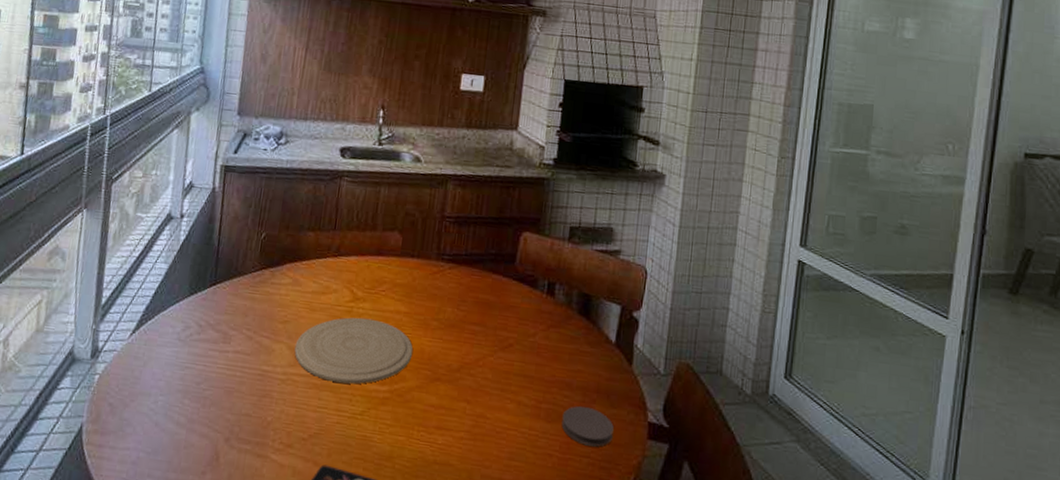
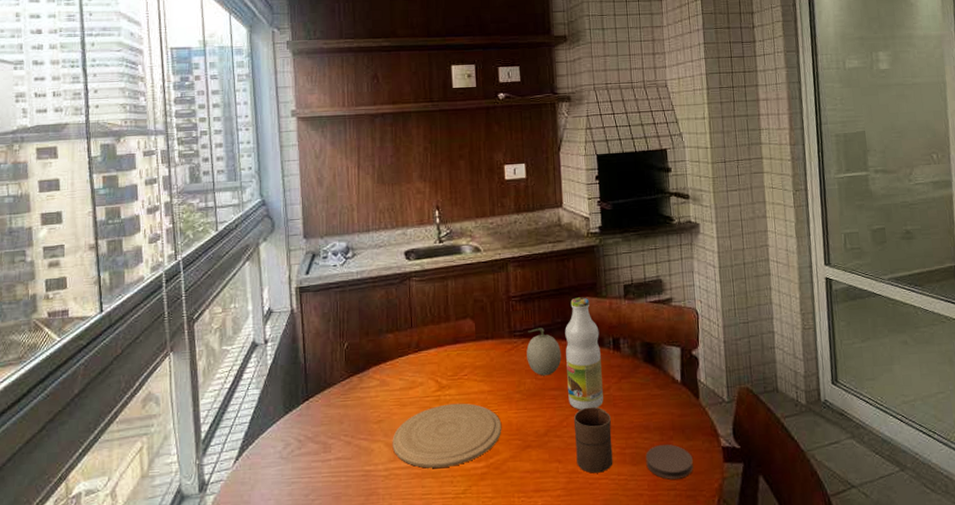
fruit: none [451,255,490,309] -> present [526,328,562,376]
cup: none [486,350,532,423] -> present [573,406,613,473]
bottle: none [489,230,535,353] -> present [565,297,604,410]

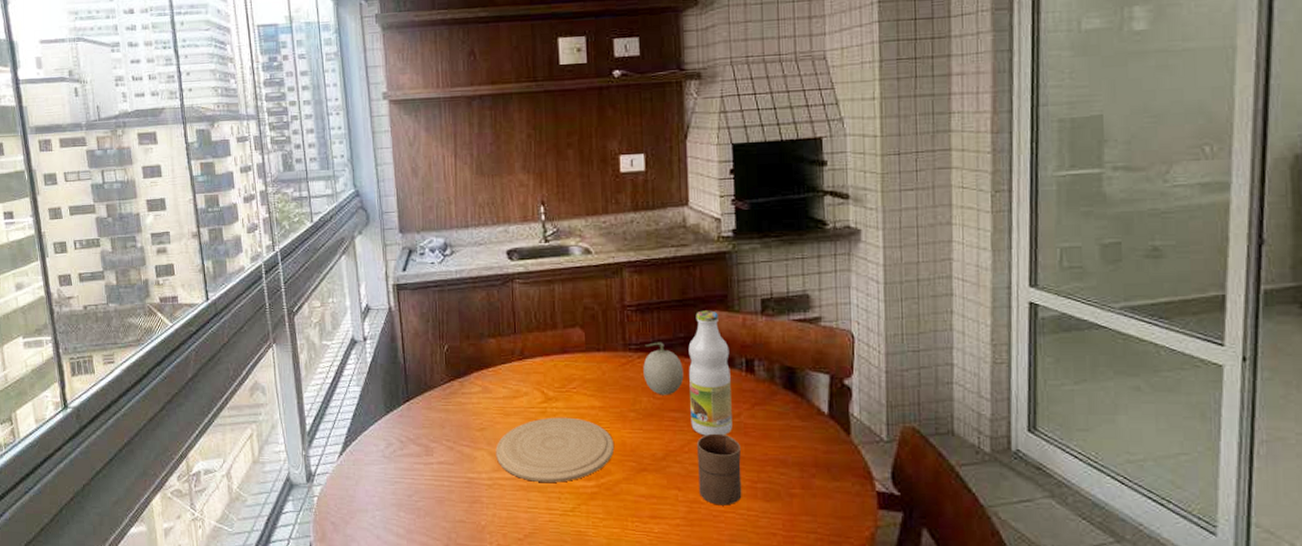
coaster: present [645,444,693,480] -> none [781,481,839,522]

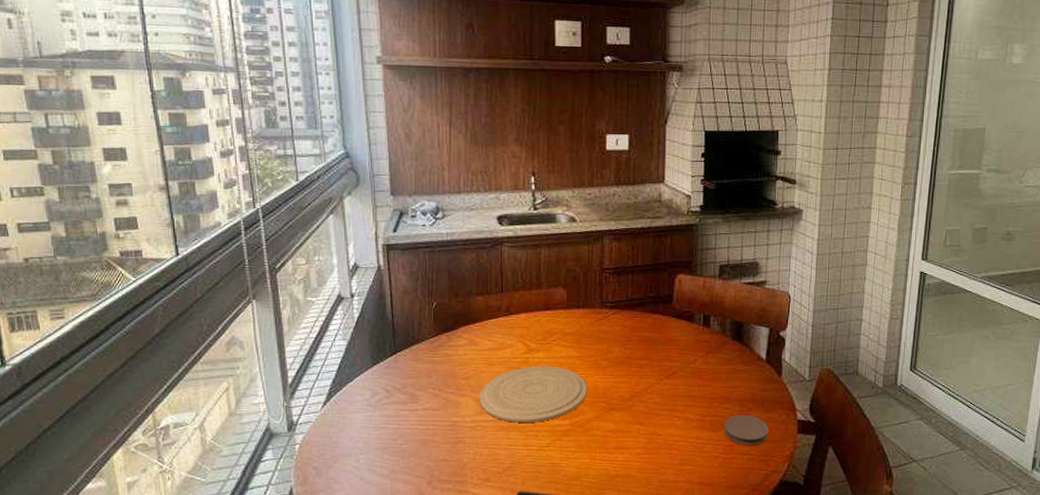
fruit: present [643,342,684,395] -> none [617,300,651,346]
bottle: present [688,310,732,436] -> none [655,274,691,379]
cup: present [696,433,742,506] -> none [658,377,694,436]
coaster: none [781,481,839,522] -> present [724,414,769,445]

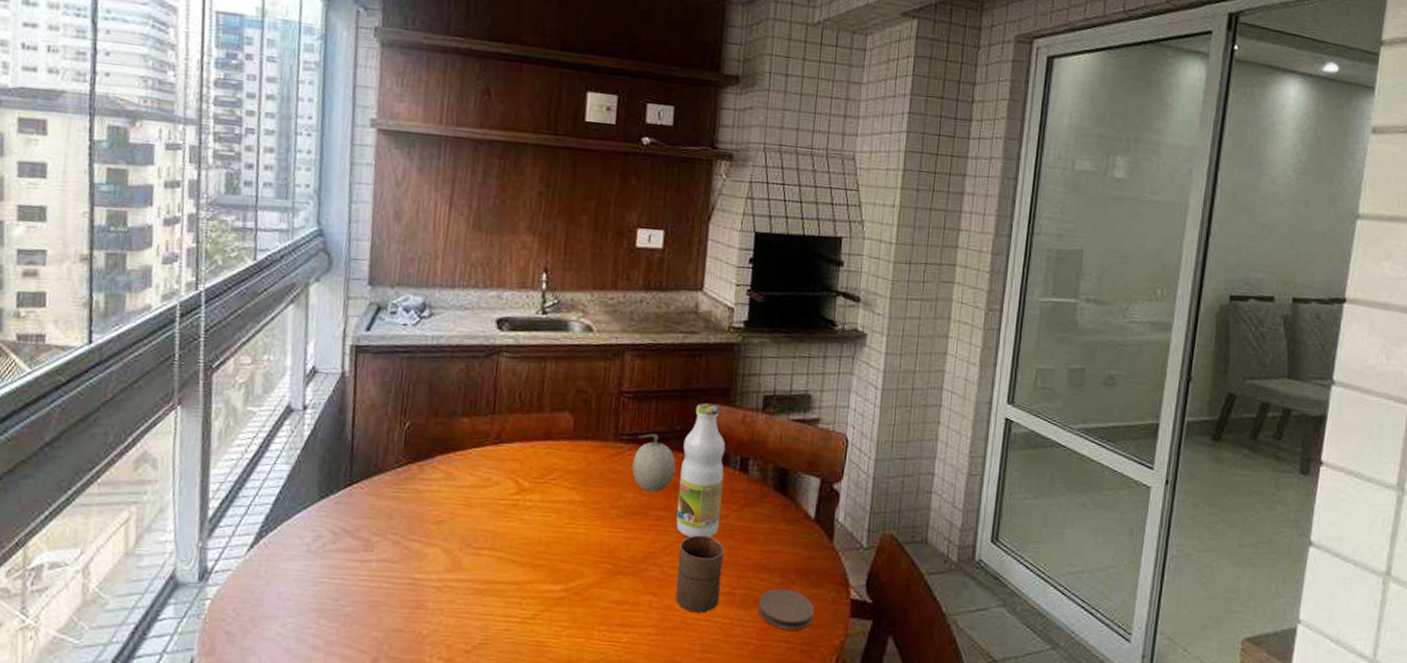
plate: present [479,366,588,423] -> none [451,511,591,586]
fruit: none [617,300,651,346] -> present [632,433,676,492]
bottle: none [655,274,691,379] -> present [676,403,726,538]
cup: none [658,377,694,436] -> present [675,535,724,613]

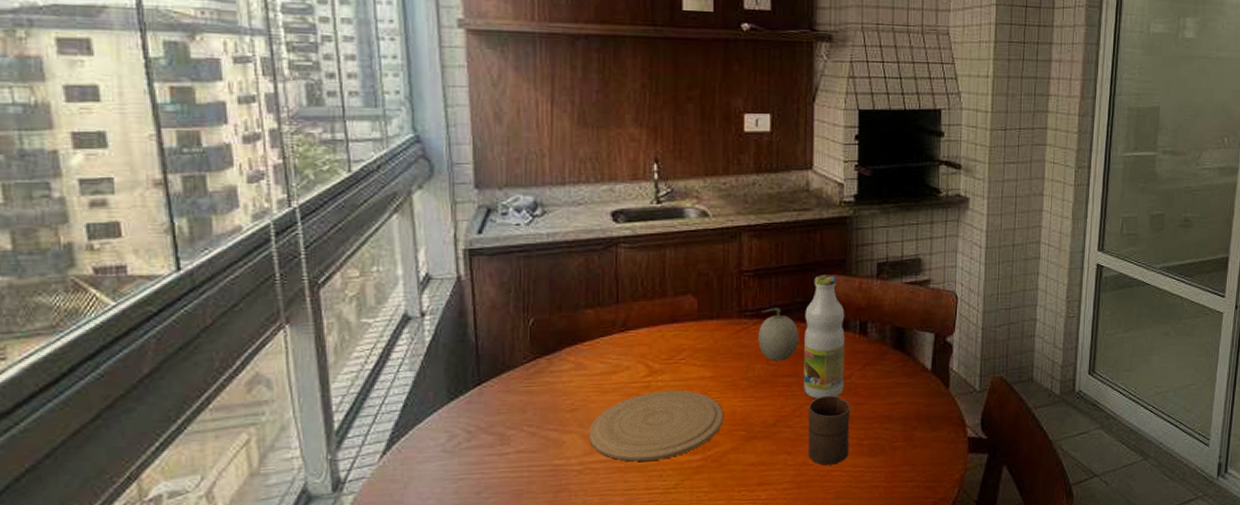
plate: none [451,511,591,586] -> present [589,390,724,462]
coaster: present [758,588,814,630] -> none [885,434,936,471]

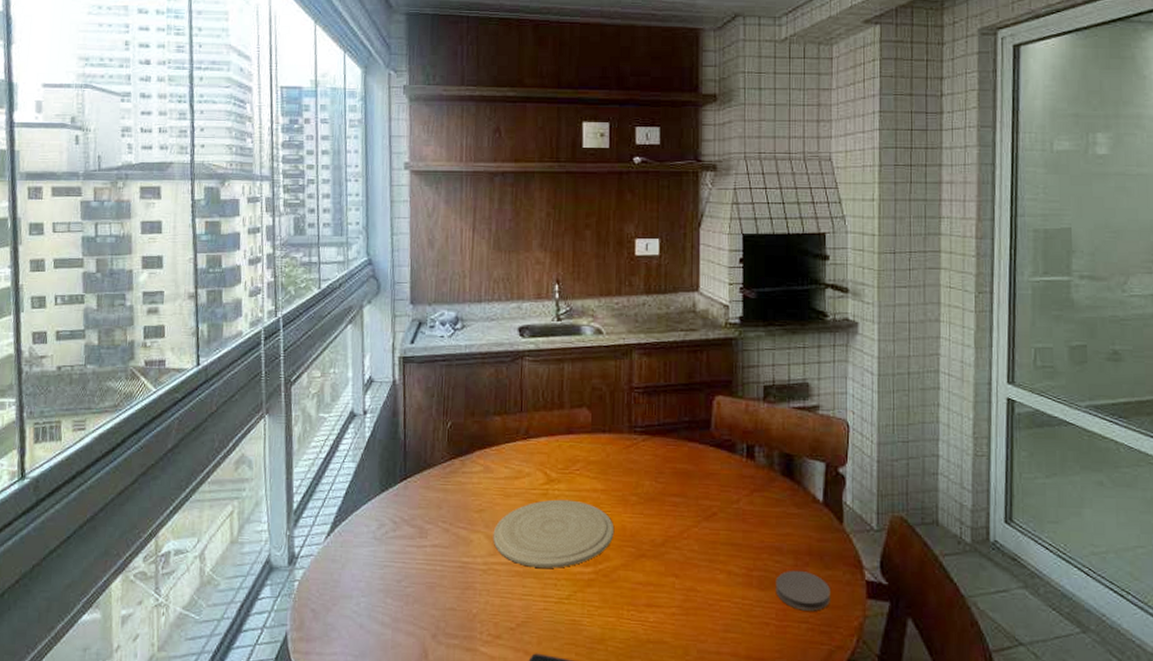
fruit: present [758,307,799,361] -> none [647,425,687,480]
bottle: present [804,275,845,399] -> none [691,395,732,522]
cup: present [808,395,850,465] -> none [695,519,738,594]
coaster: none [885,434,936,471] -> present [775,570,830,611]

